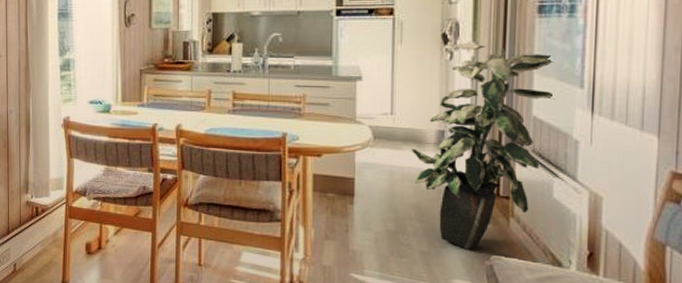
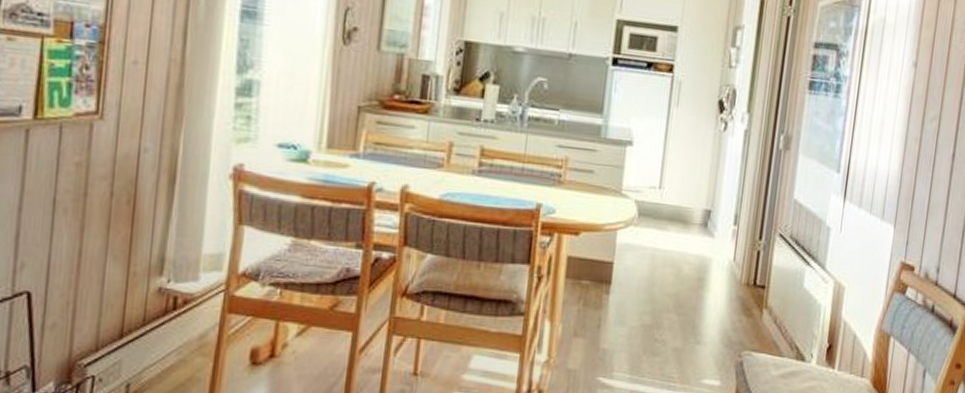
indoor plant: present [411,43,555,250] -> none [675,113,819,346]

